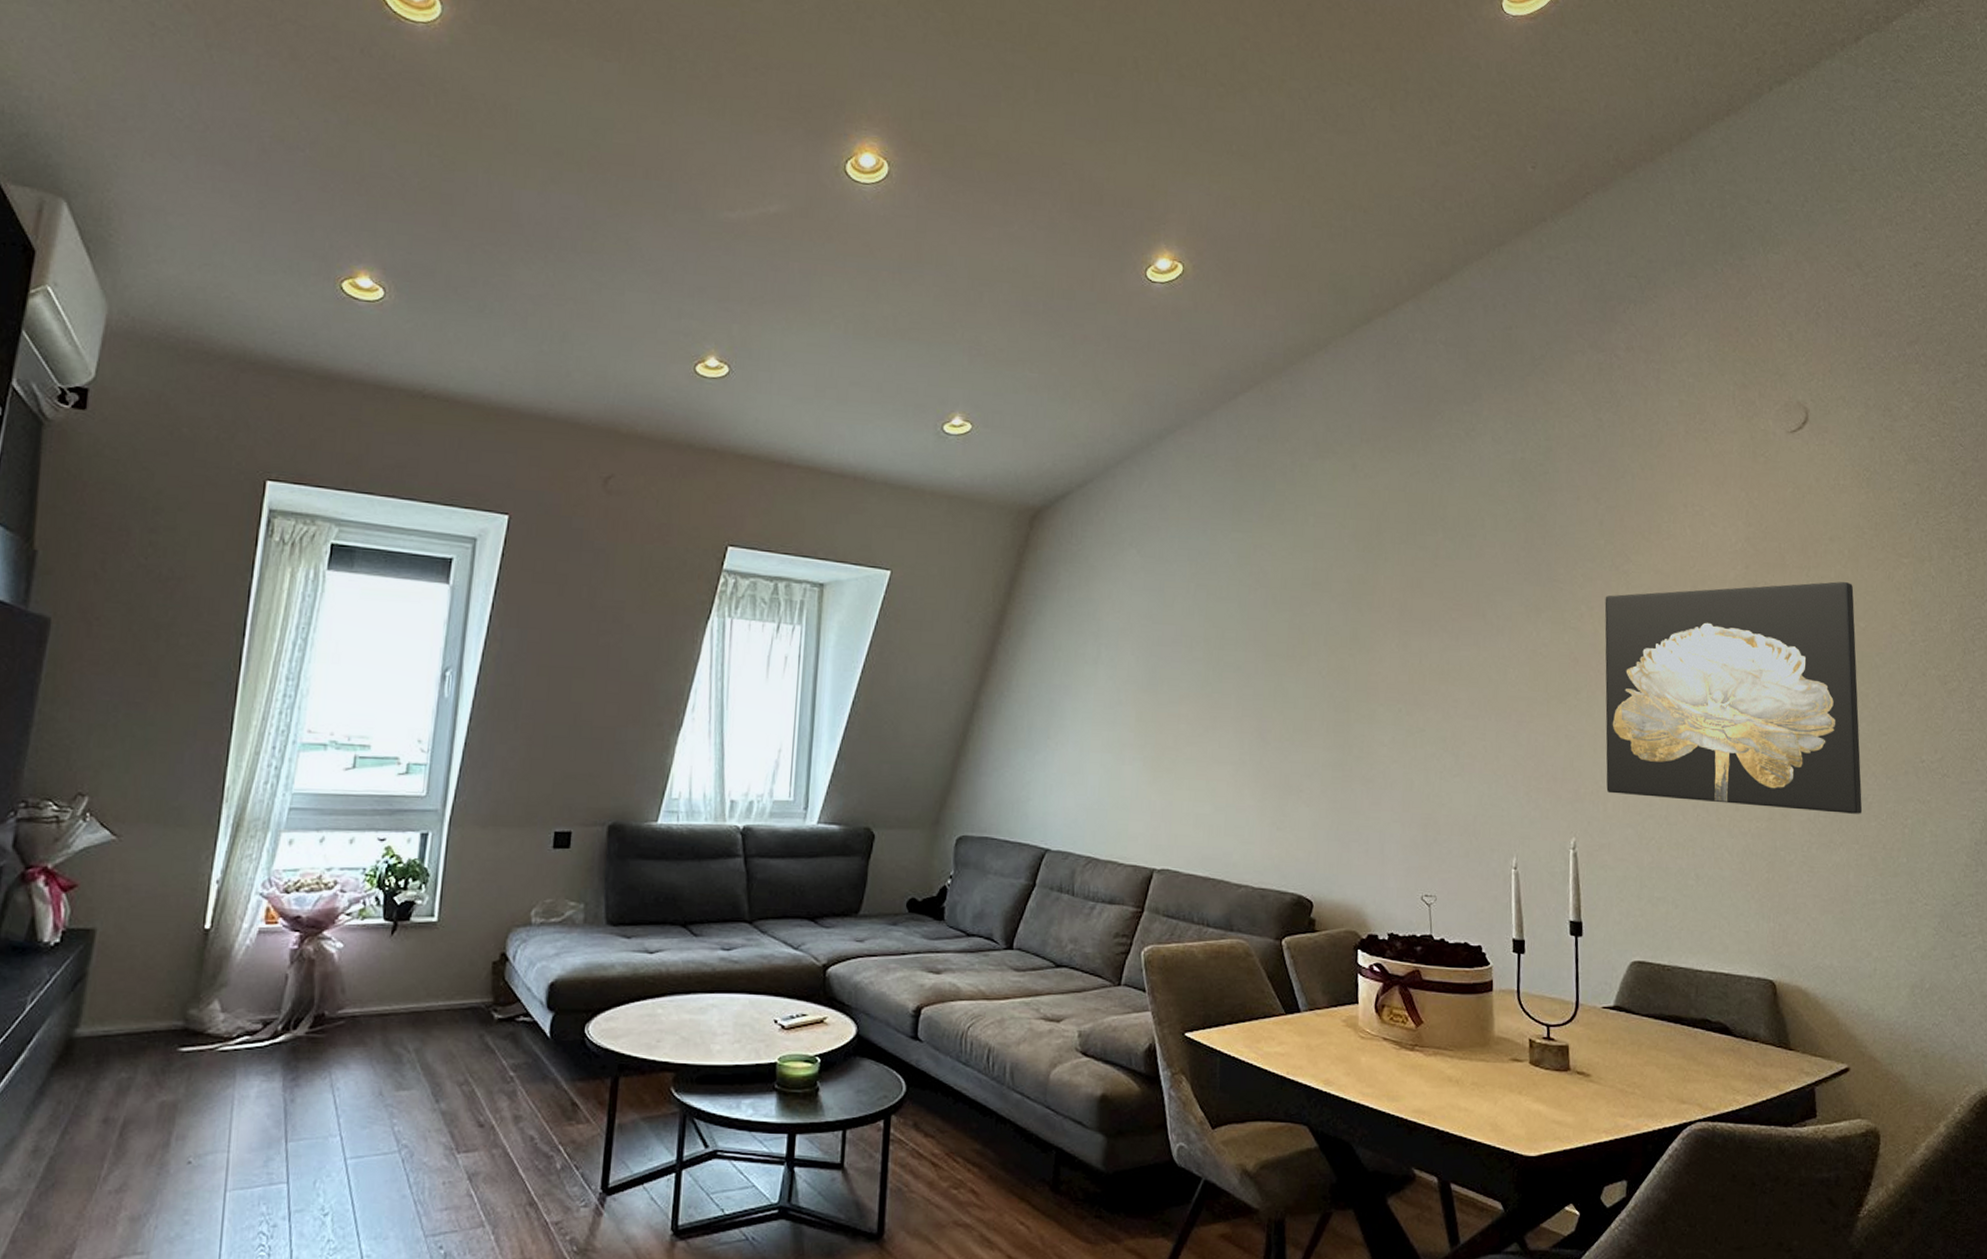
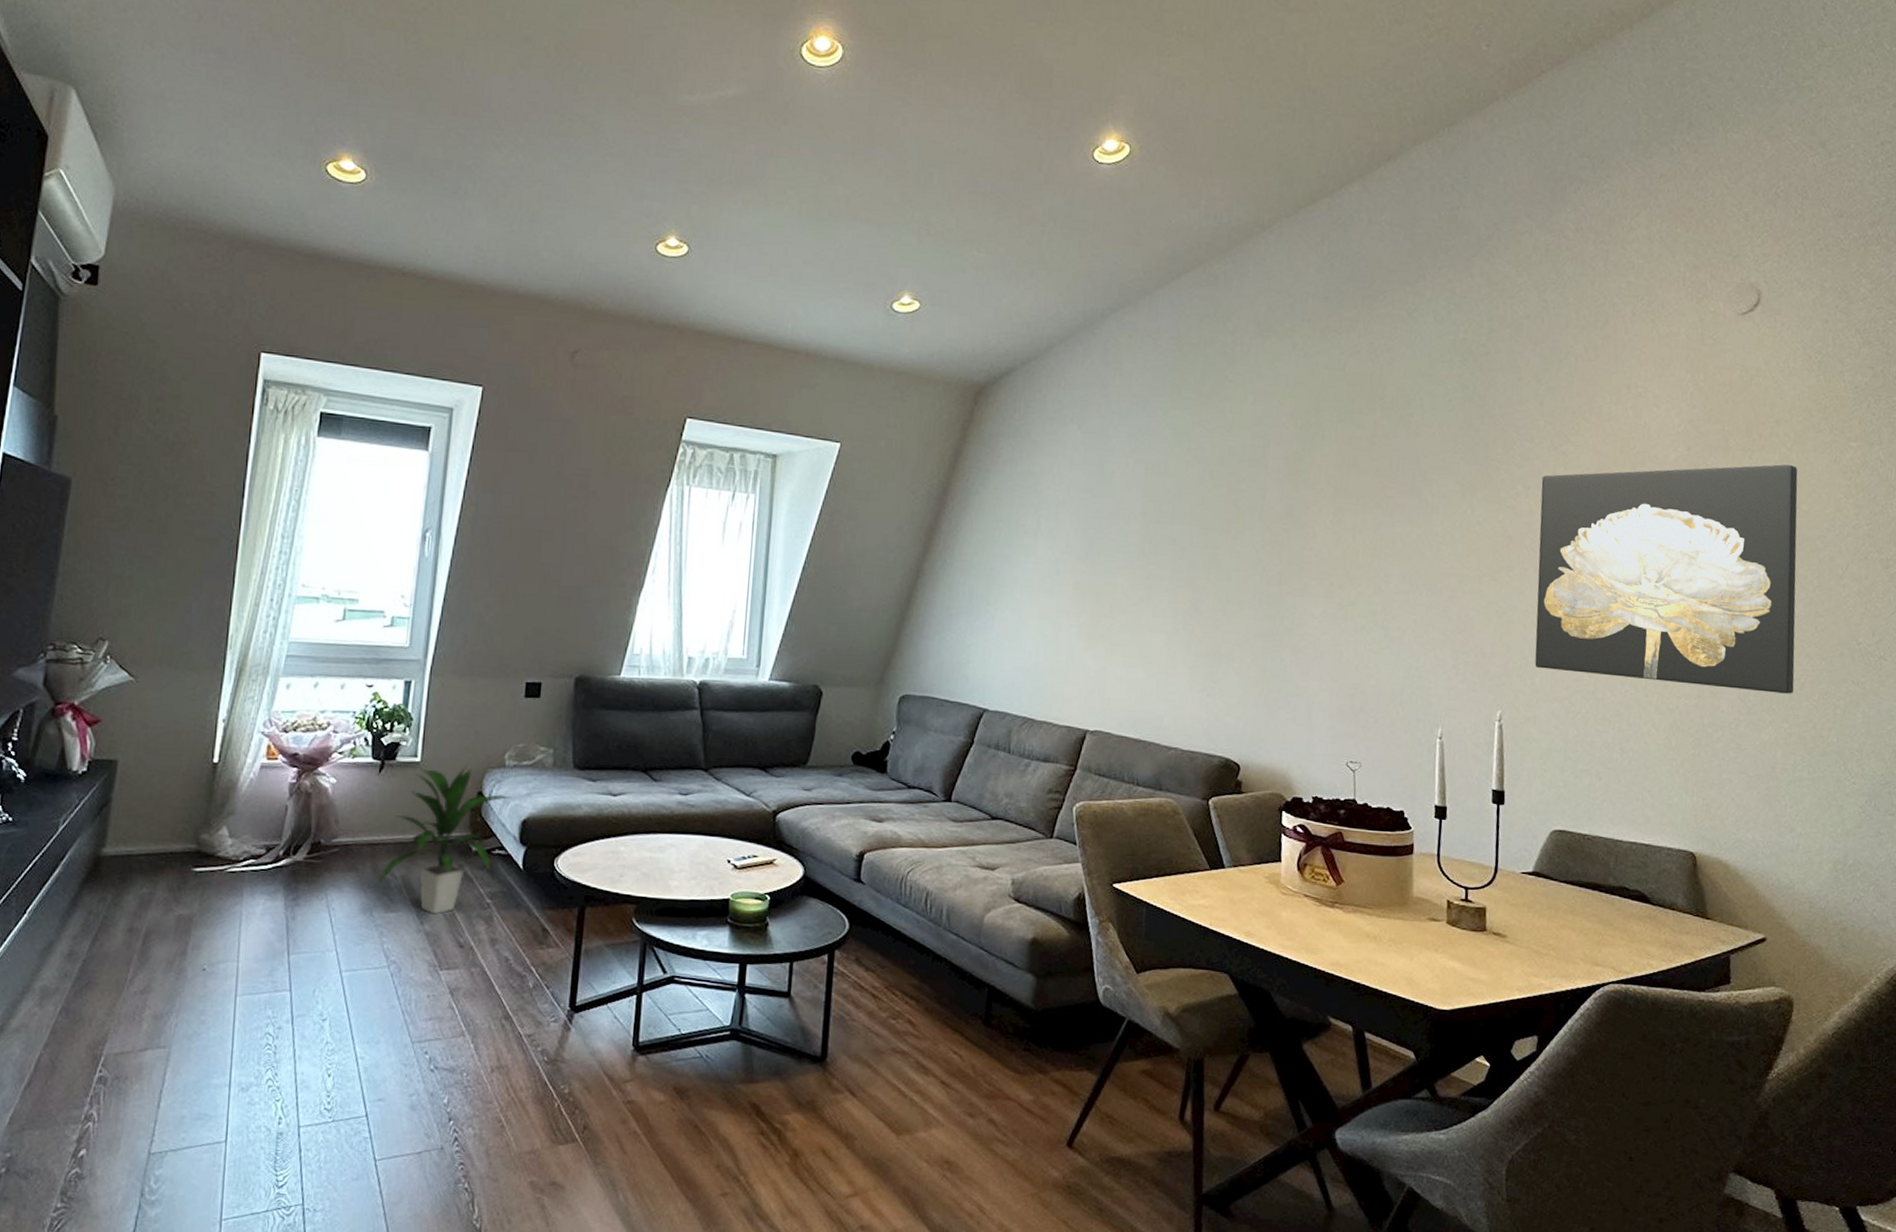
indoor plant: none [386,923,539,1091] -> present [376,764,513,915]

